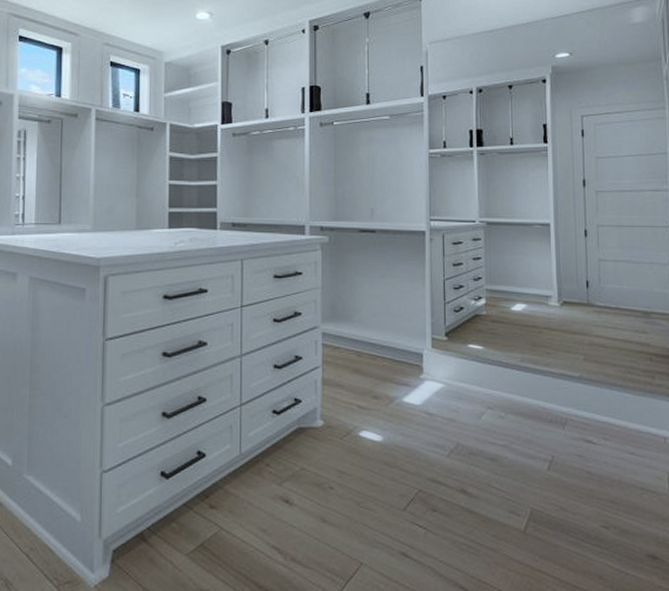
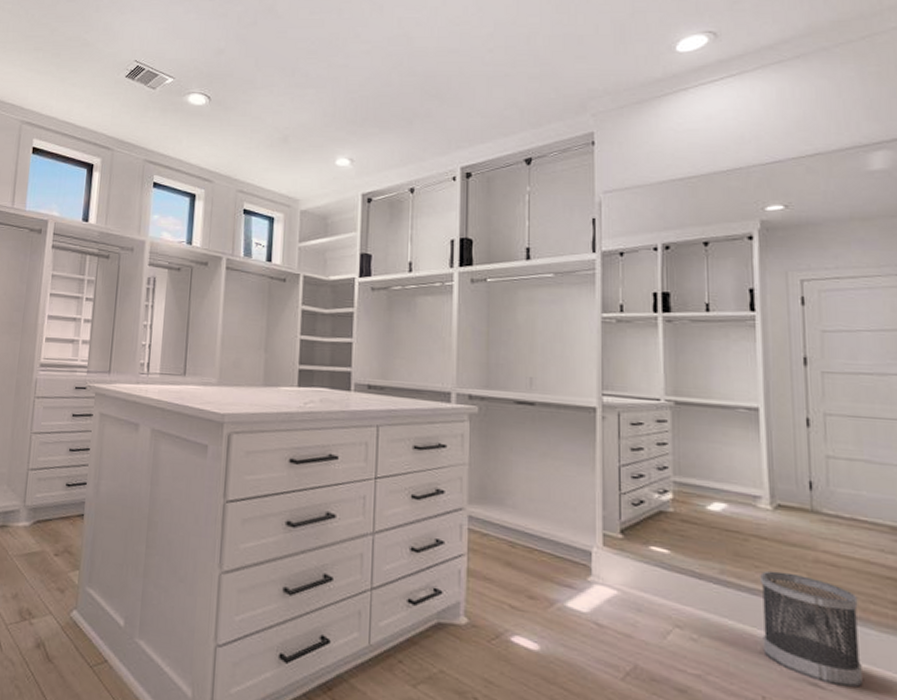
wastebasket: none [551,355,622,441] -> present [760,570,863,688]

